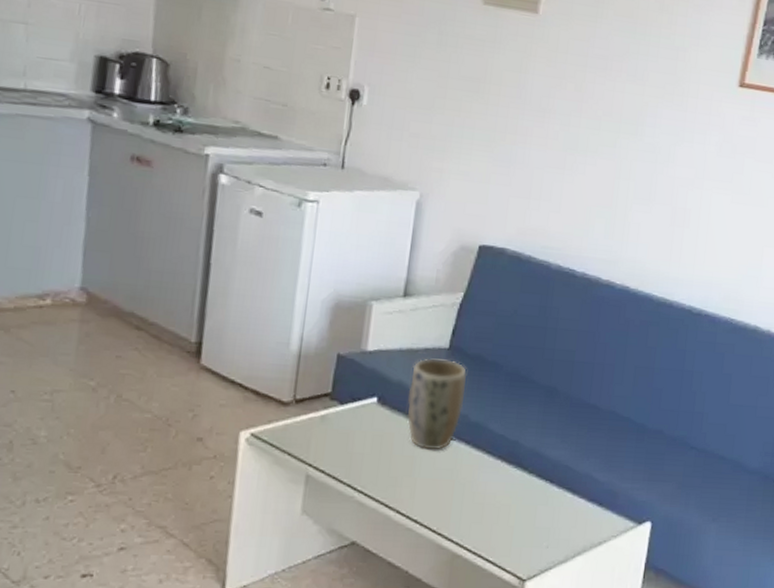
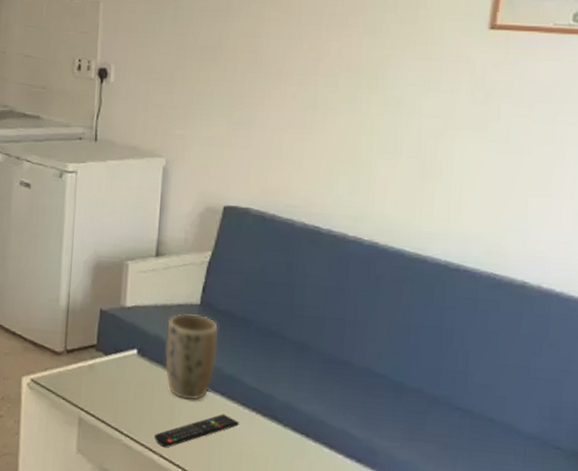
remote control: none [391,463,483,502] -> present [154,413,239,447]

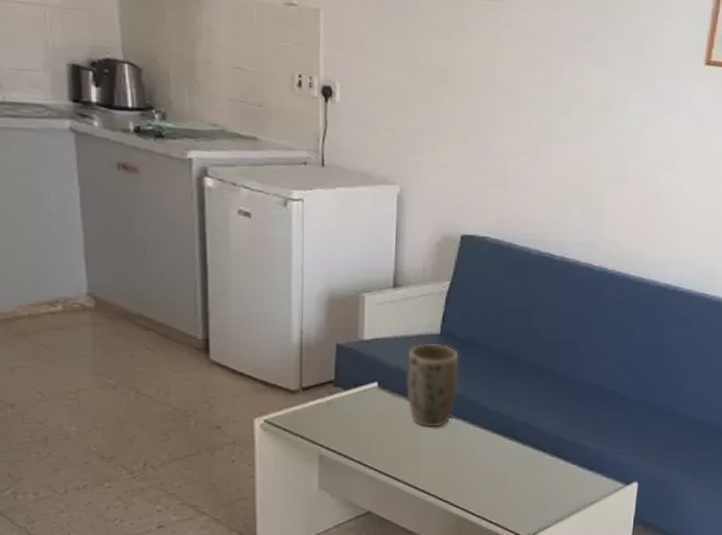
remote control: present [154,413,239,447] -> none [398,438,481,474]

